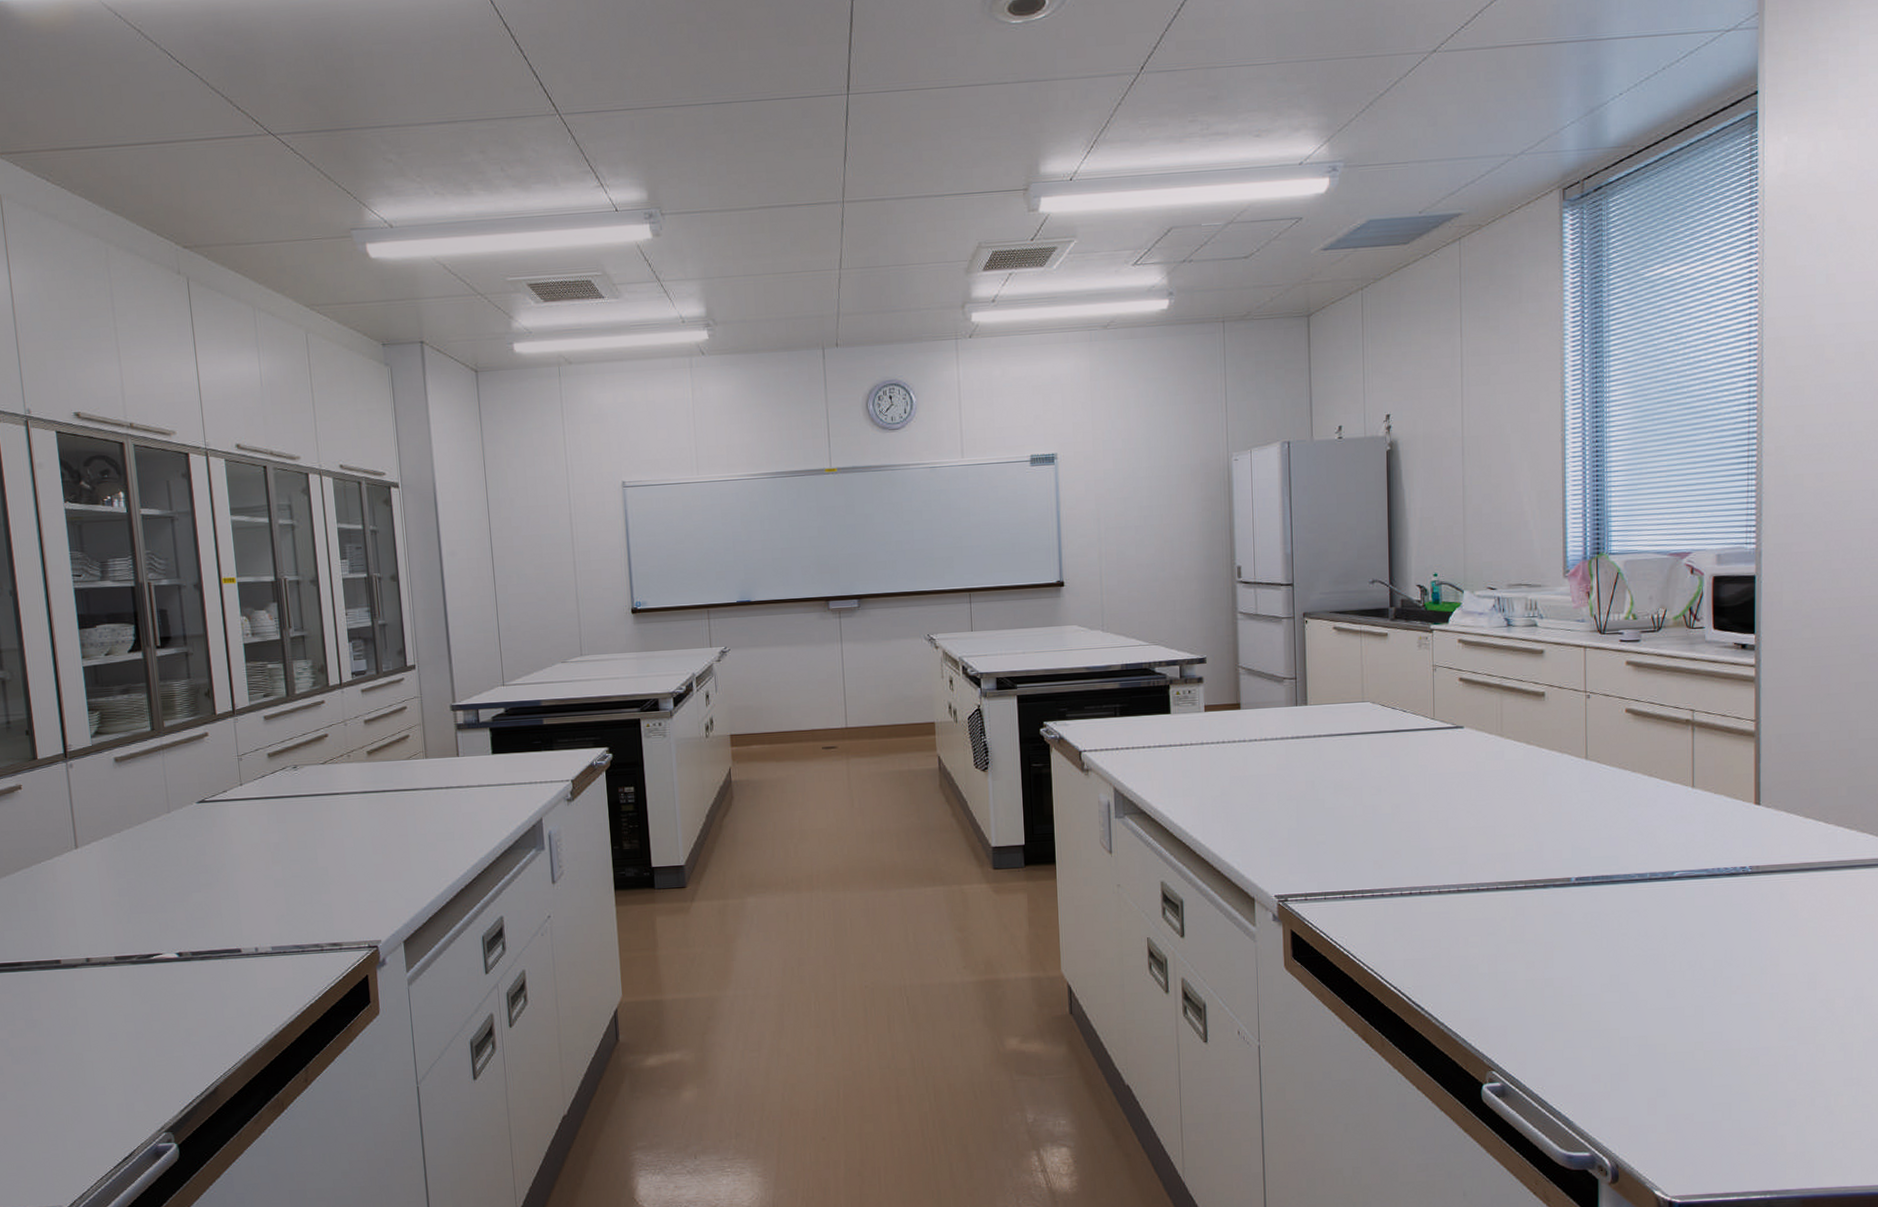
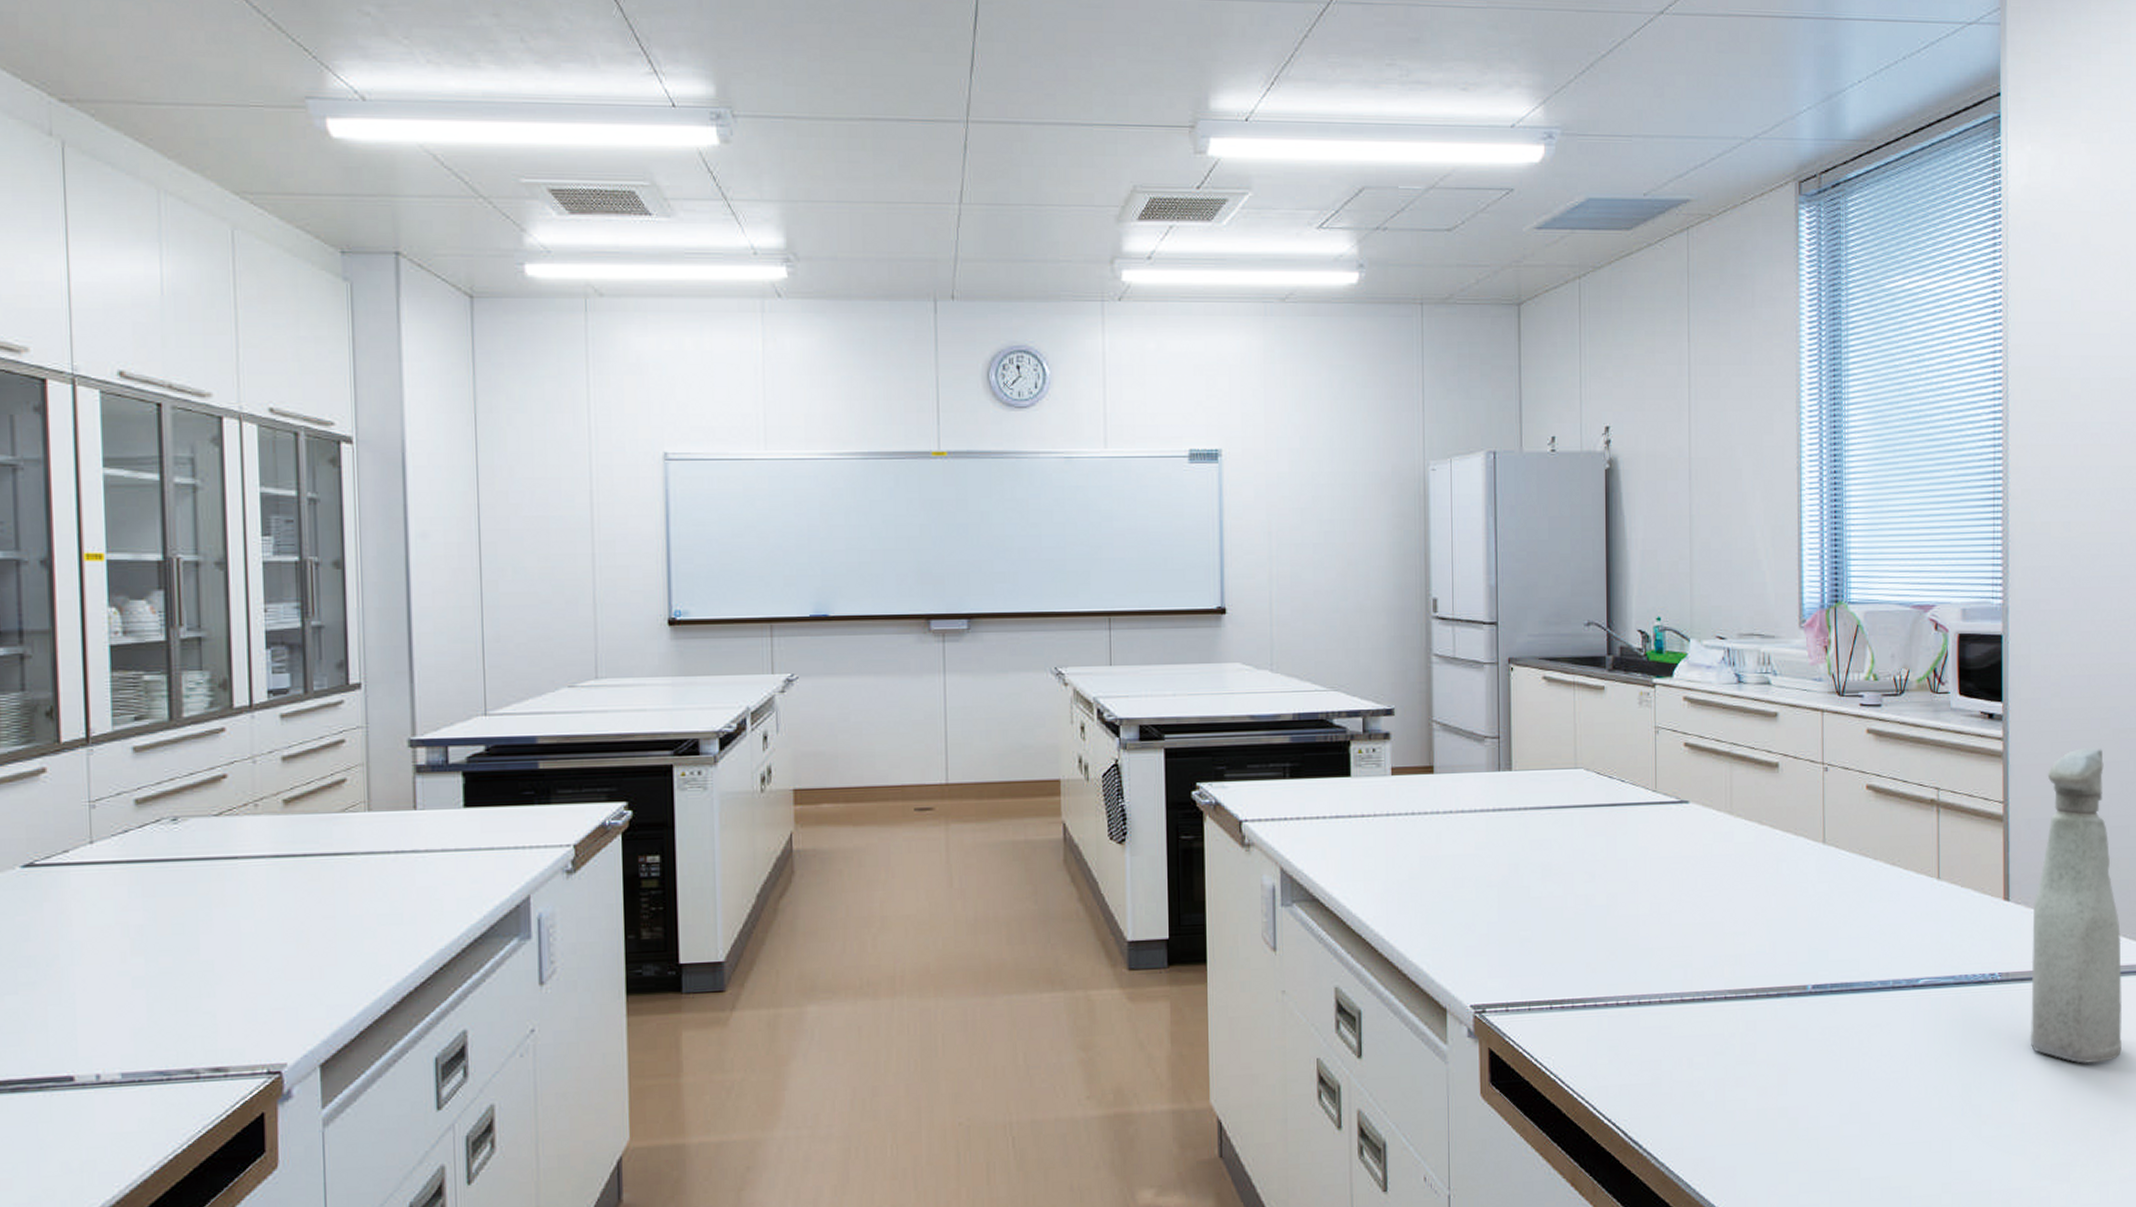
spray bottle: none [1778,670,1869,944] -> present [2030,747,2122,1064]

